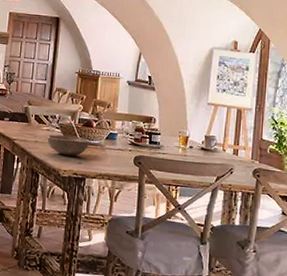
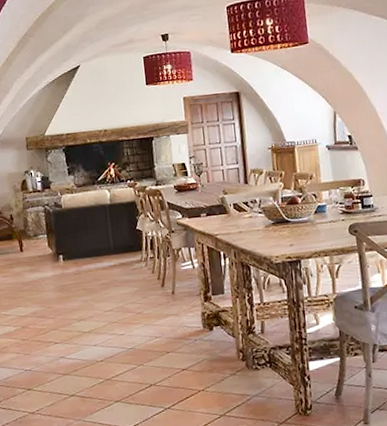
bowl: present [47,134,90,156] -> none [251,217,298,241]

